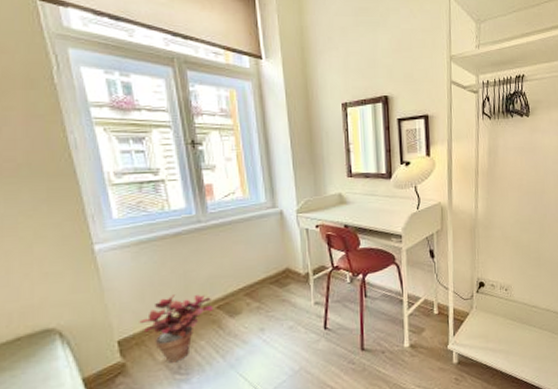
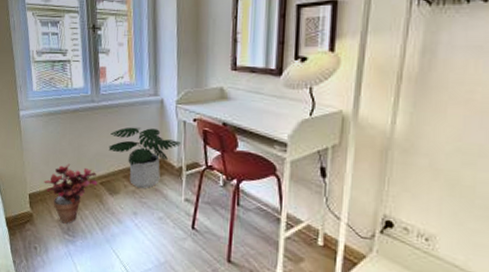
potted plant: none [224,240,305,303] -> present [109,127,181,189]

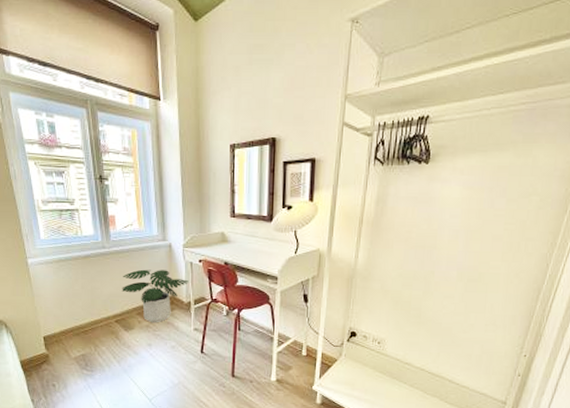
potted plant: present [44,164,97,224] -> none [58,306,112,360]

